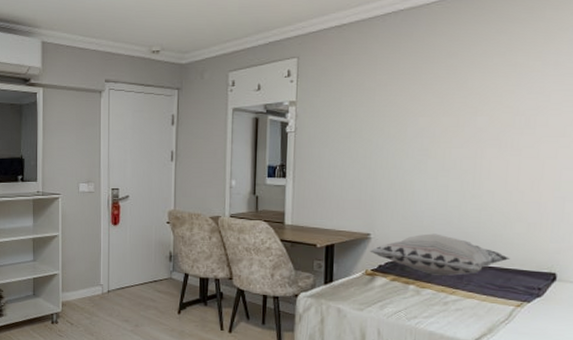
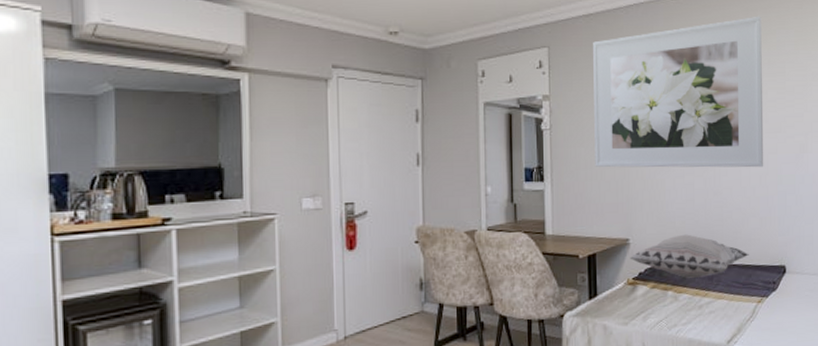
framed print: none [339,14,551,172] -> present [593,16,764,168]

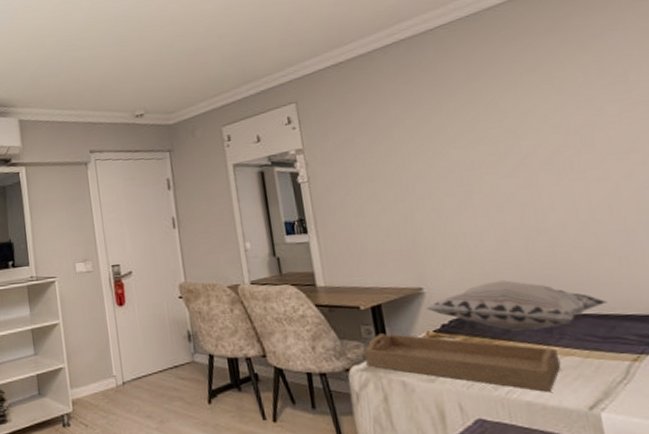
serving tray: none [578,280,714,330] -> present [364,333,561,392]
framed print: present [593,16,764,168] -> none [347,21,613,215]

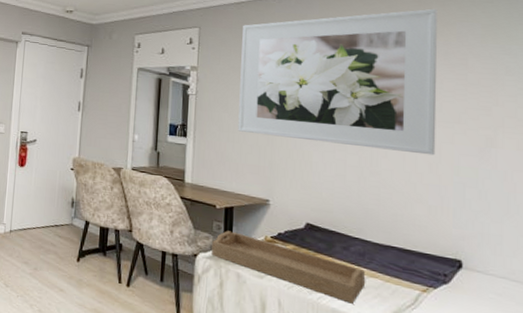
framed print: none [347,21,613,215] -> present [238,8,438,156]
decorative pillow: present [426,280,607,331] -> none [269,205,412,252]

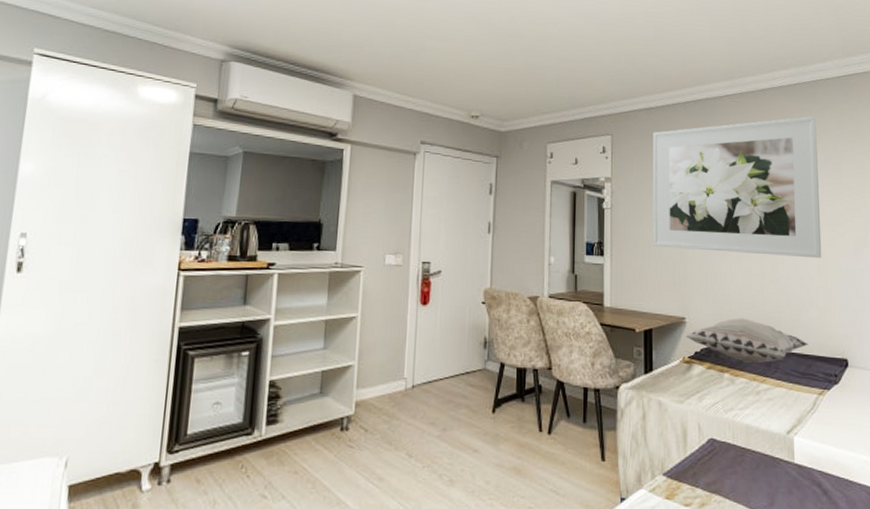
serving tray: present [211,230,365,304] -> none [633,355,772,417]
decorative pillow: none [269,205,412,252] -> present [685,318,808,363]

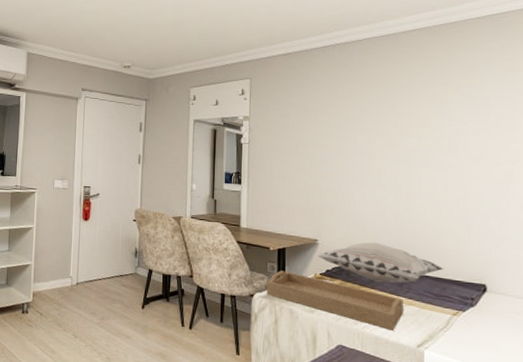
serving tray: none [633,355,772,417] -> present [266,270,403,331]
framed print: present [653,116,822,259] -> none [288,54,464,191]

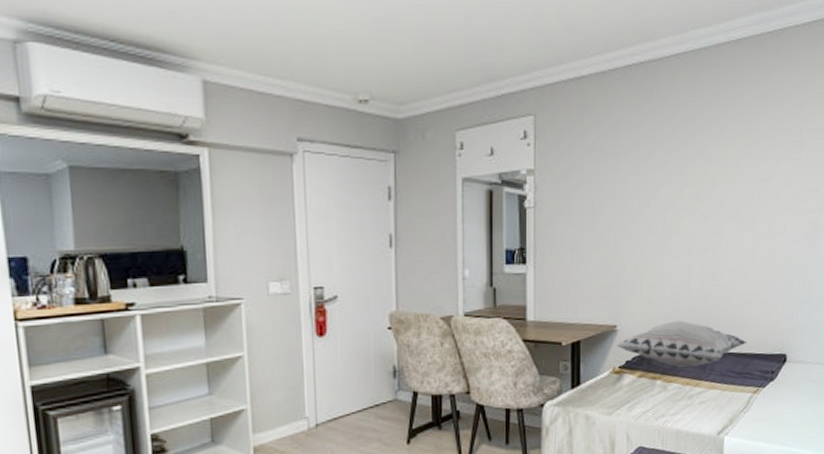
serving tray: present [266,270,403,331] -> none [559,369,706,421]

